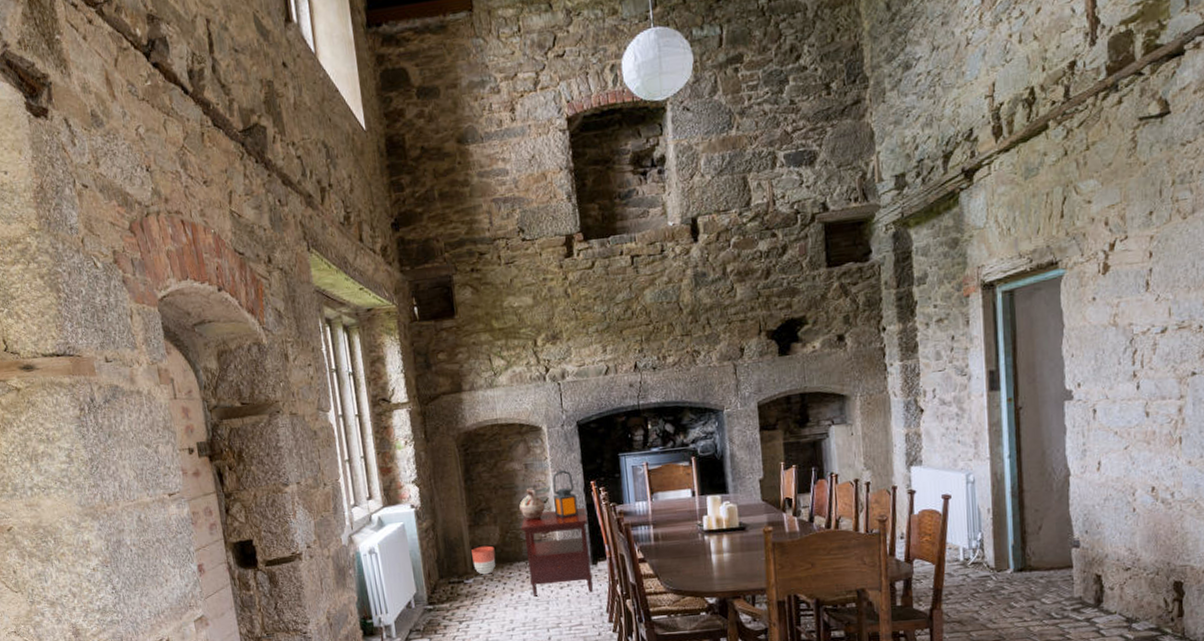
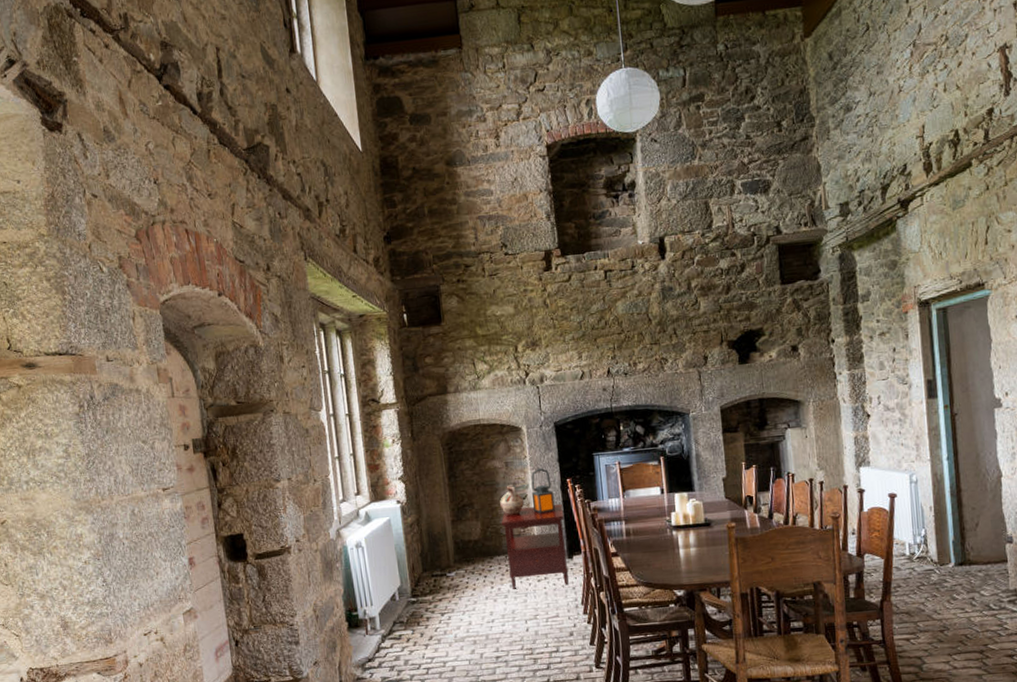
planter: present [471,545,496,575] -> none [454,540,477,568]

